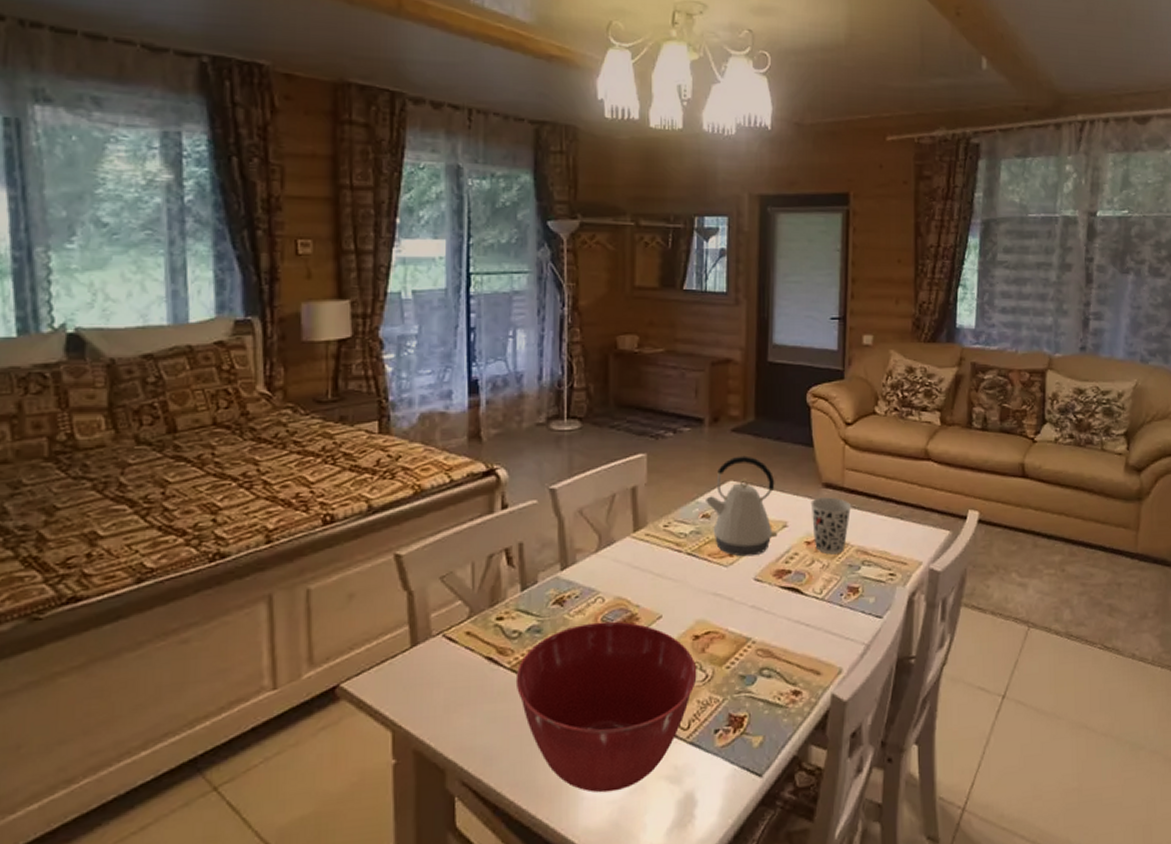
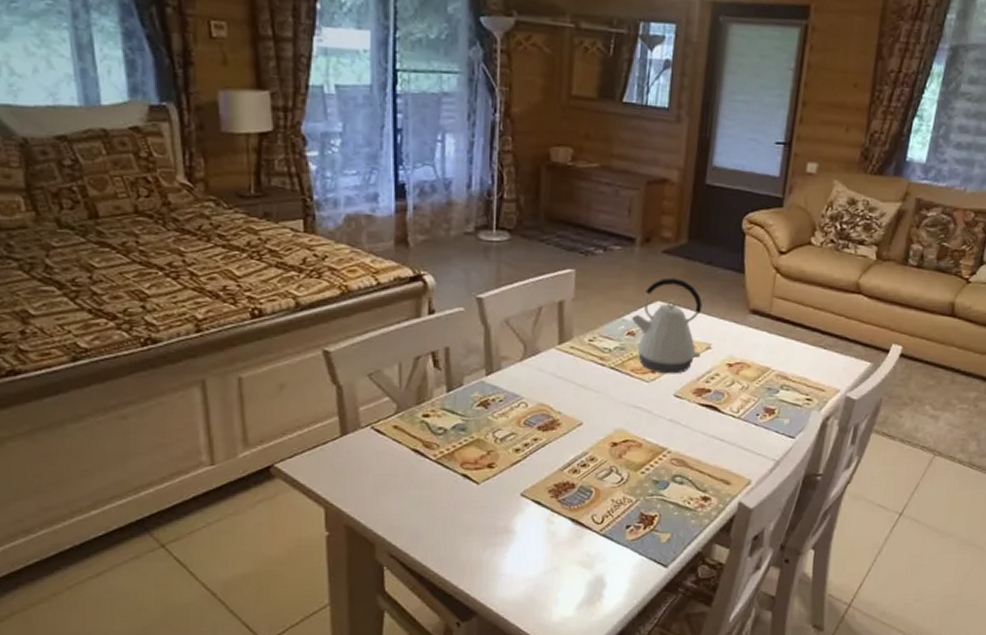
mixing bowl: present [515,621,697,793] -> none [440,425,613,572]
cup: present [810,497,852,555] -> none [735,323,777,378]

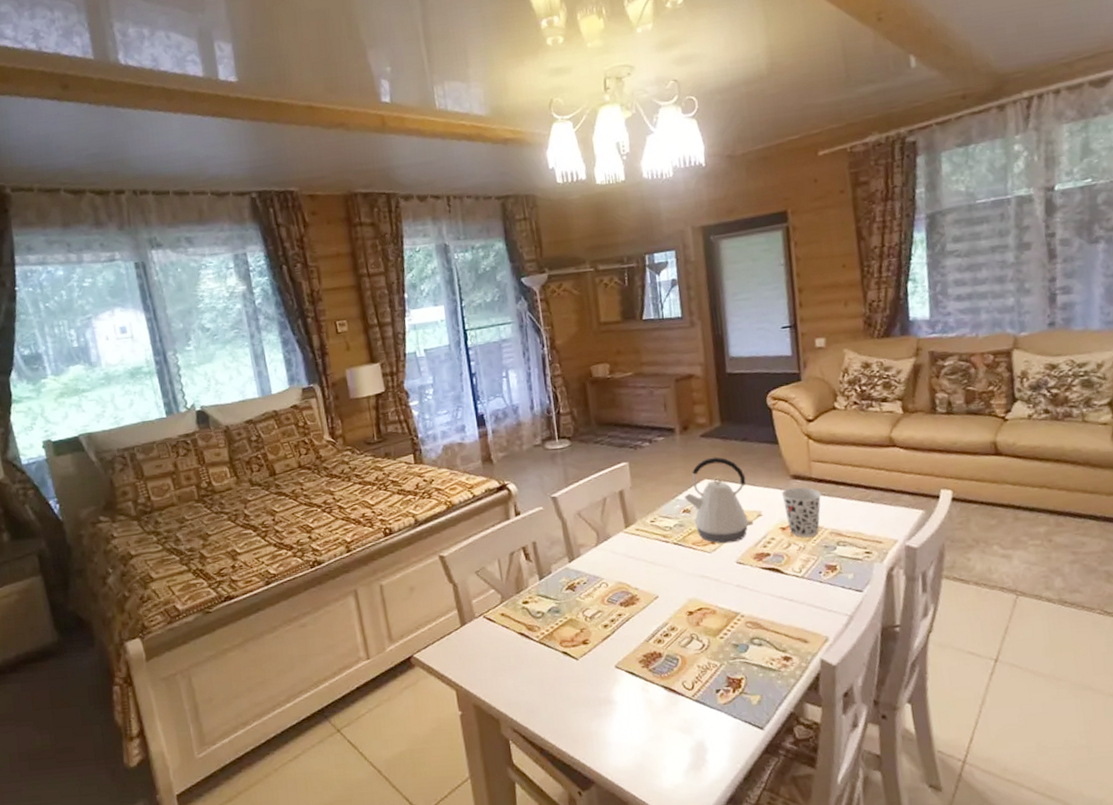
cup: none [735,323,777,378] -> present [781,487,822,538]

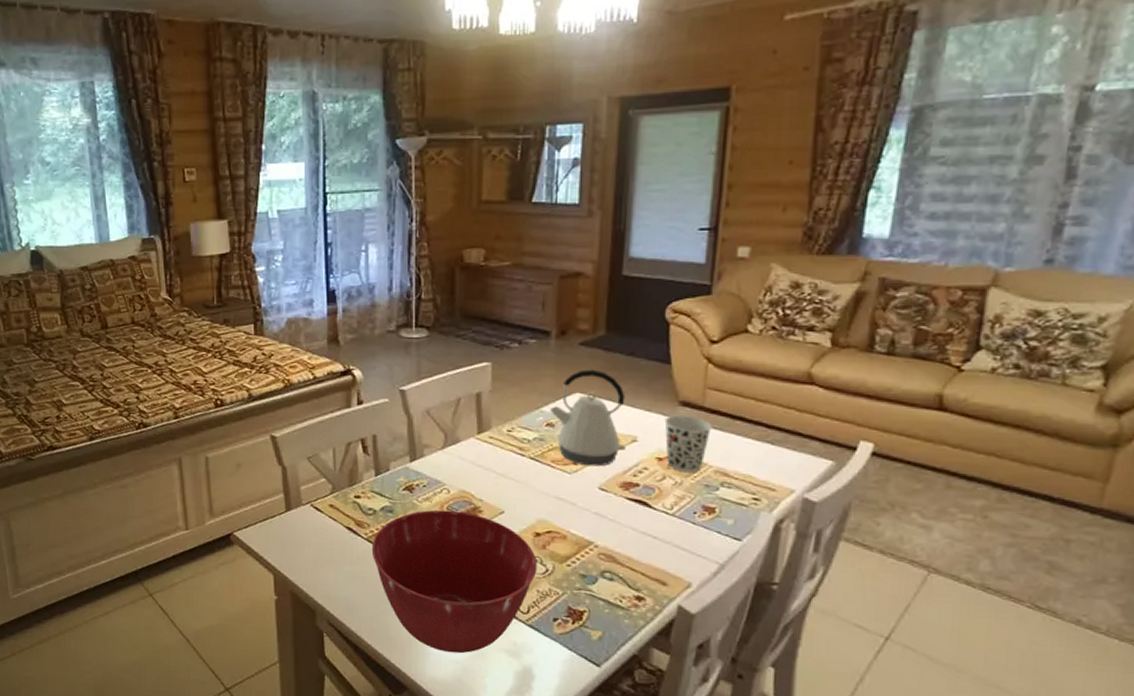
mixing bowl: none [544,602,695,740] -> present [371,509,538,654]

